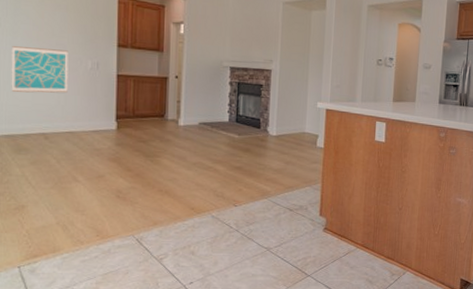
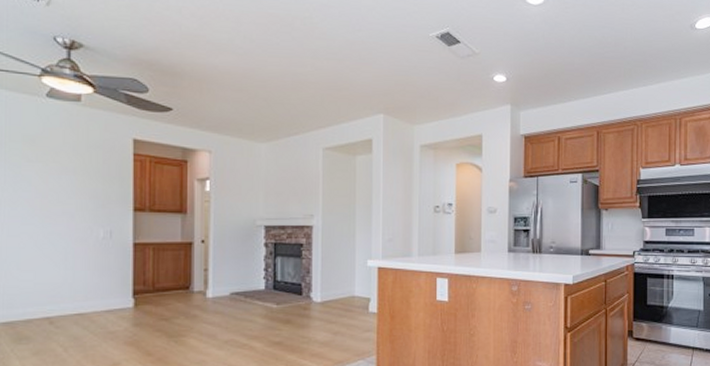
wall art: present [11,46,69,94] -> none [10,218,77,271]

